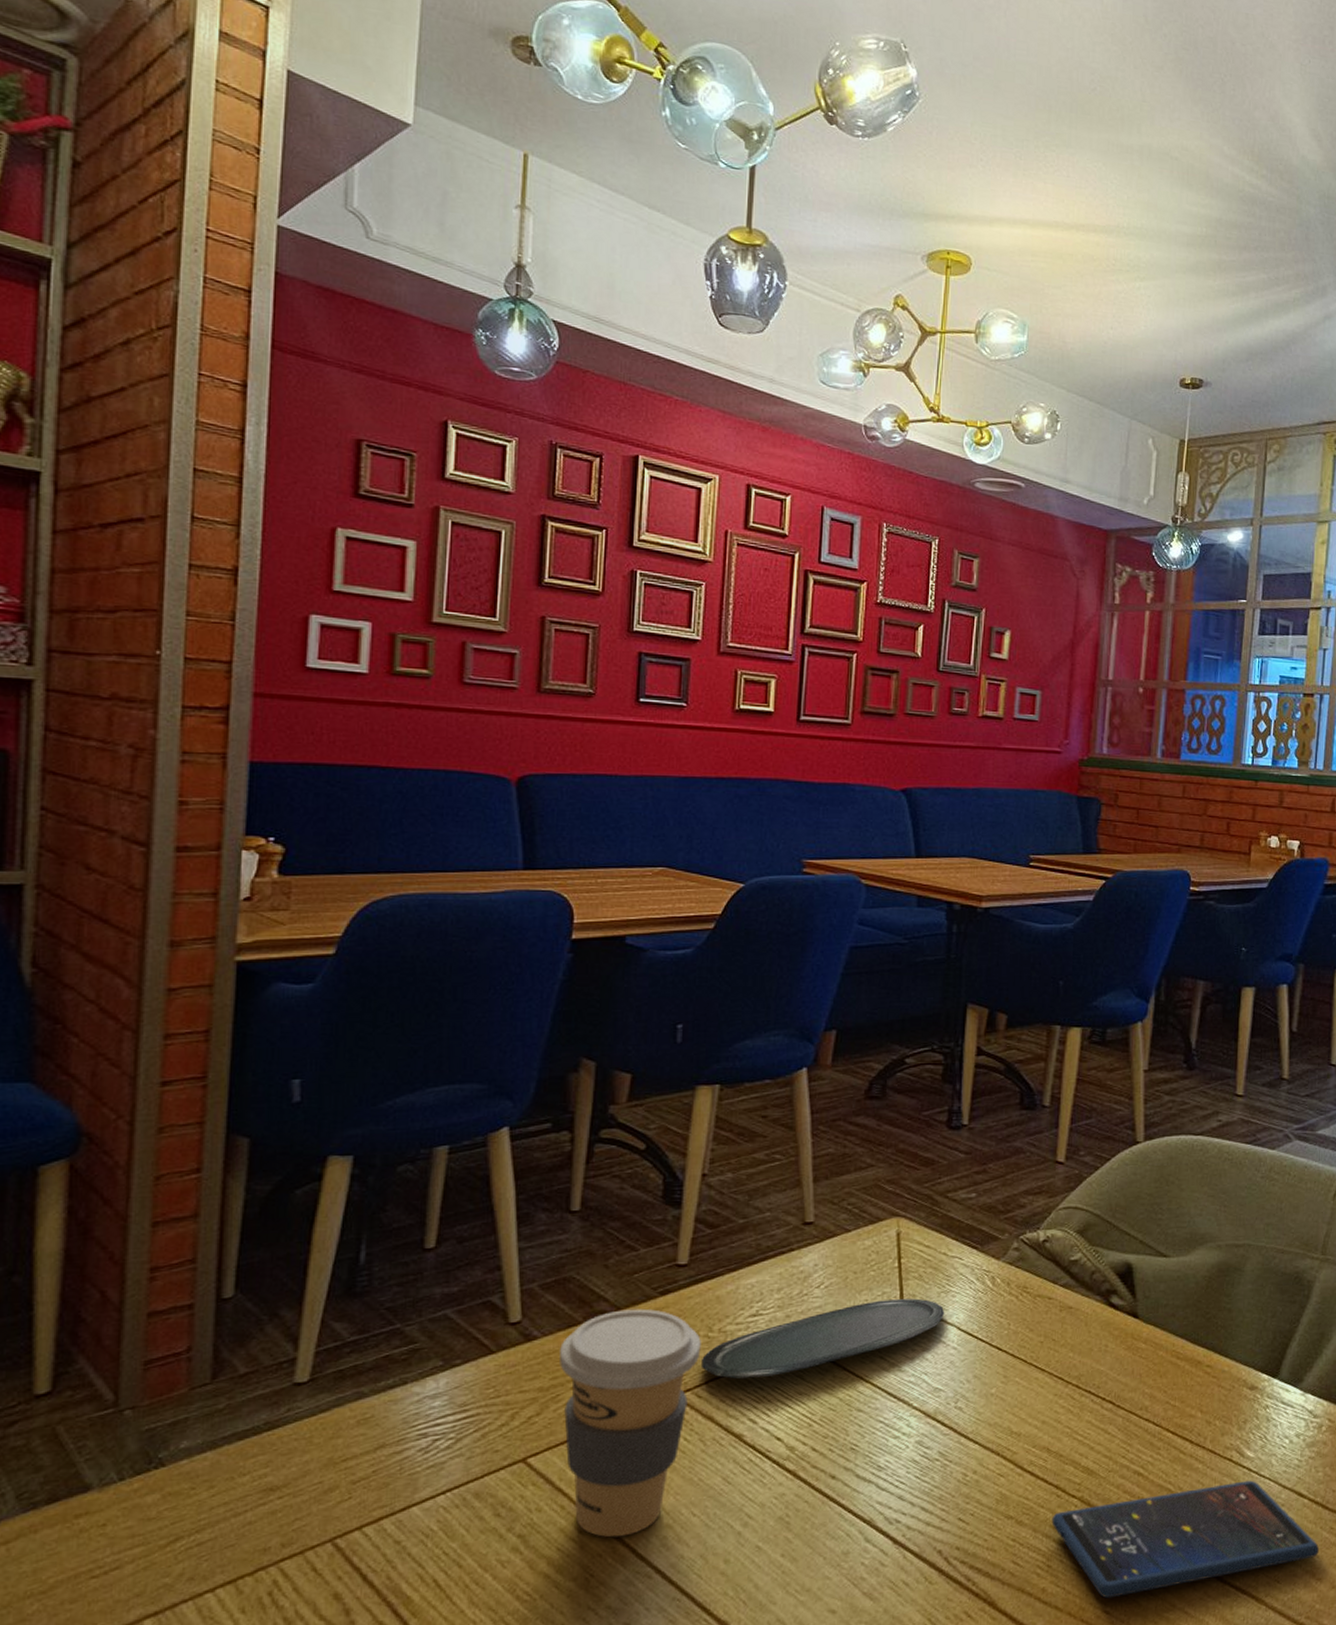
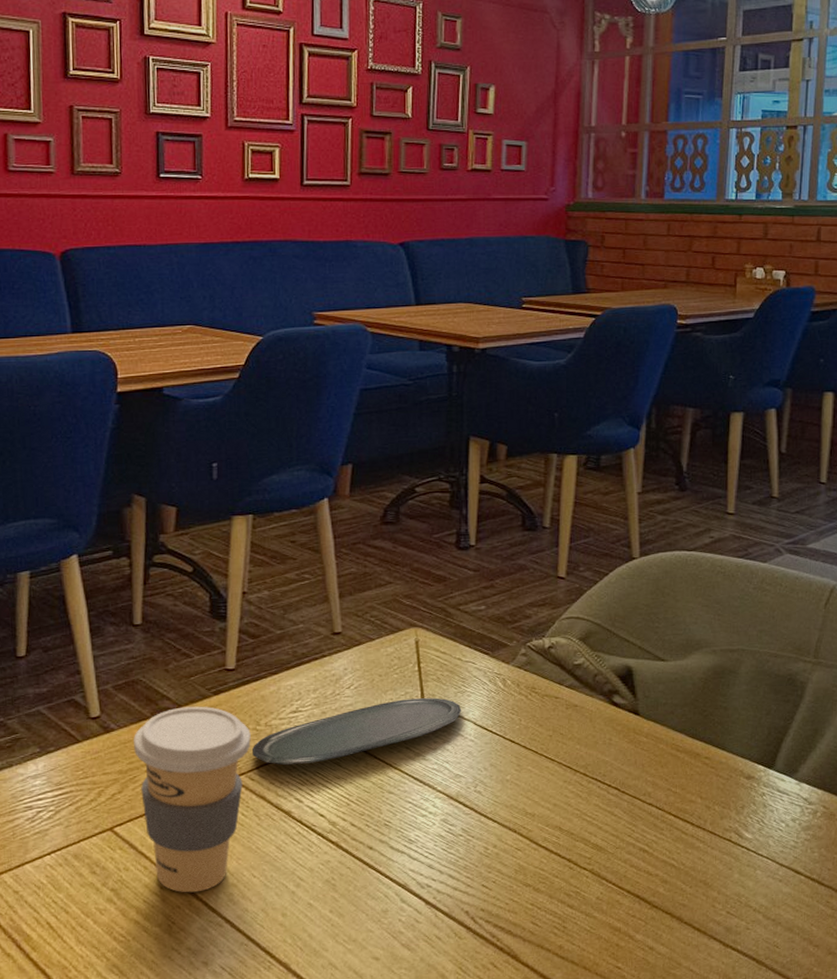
smartphone: present [1051,1480,1319,1599] -> none [565,858,816,956]

